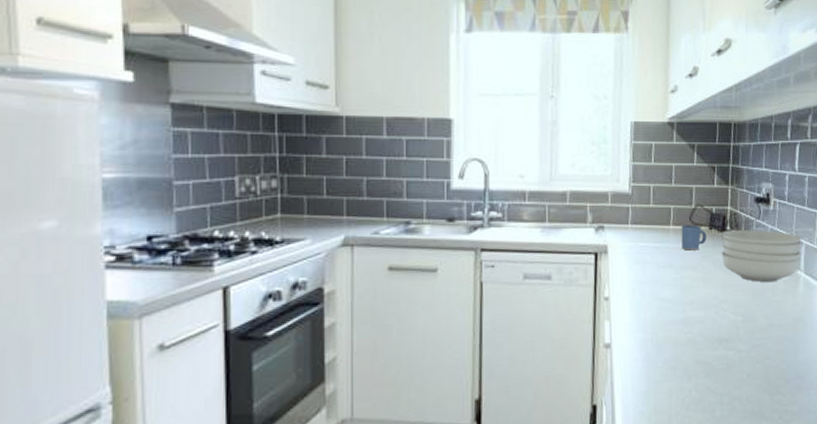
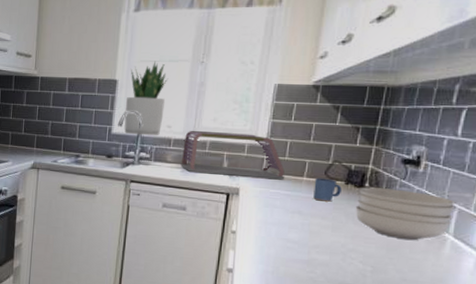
planter: none [465,94,515,189] -> present [124,61,169,136]
dish rack: none [539,179,651,232] -> present [180,130,285,180]

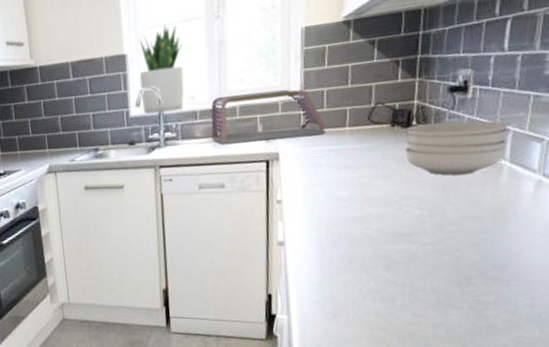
mug: present [313,178,342,202] -> none [358,123,388,150]

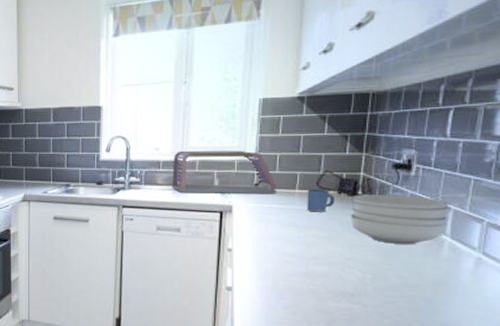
planter: present [138,24,184,114] -> none [111,84,153,160]
mug: none [358,123,388,150] -> present [307,189,335,212]

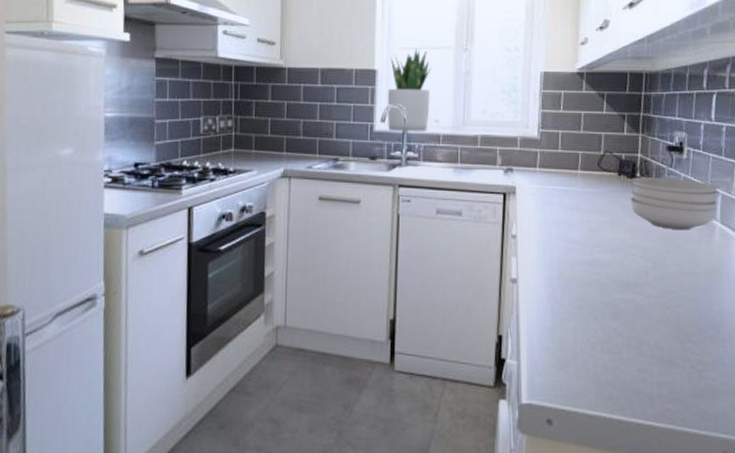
planter: none [111,84,153,160] -> present [387,48,432,132]
dish rack: present [171,150,276,194] -> none [452,124,559,175]
mug: present [307,189,335,212] -> none [589,170,615,195]

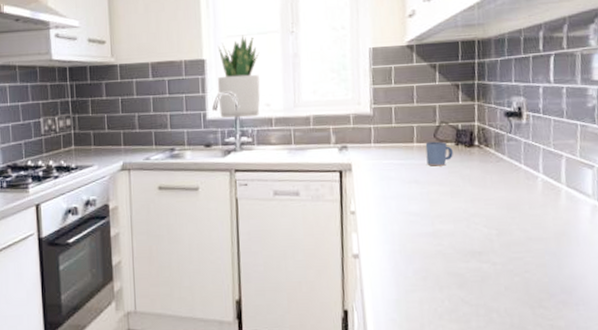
mug: none [589,170,615,195] -> present [425,141,453,167]
bowl: present [630,177,719,231] -> none [469,144,563,196]

